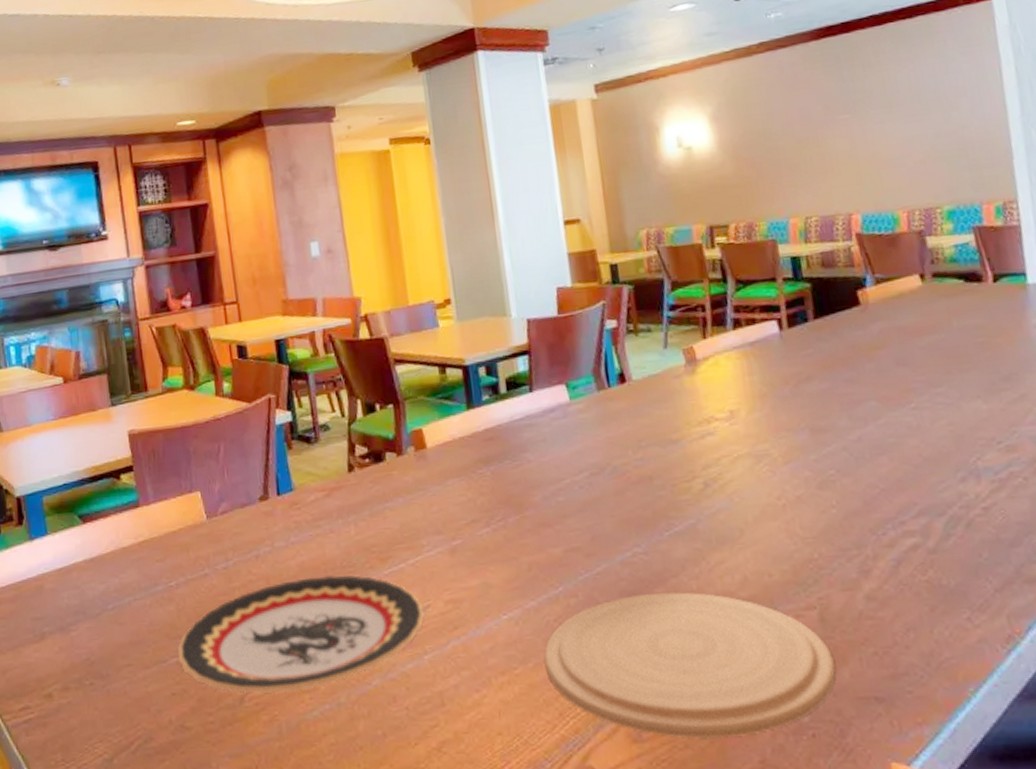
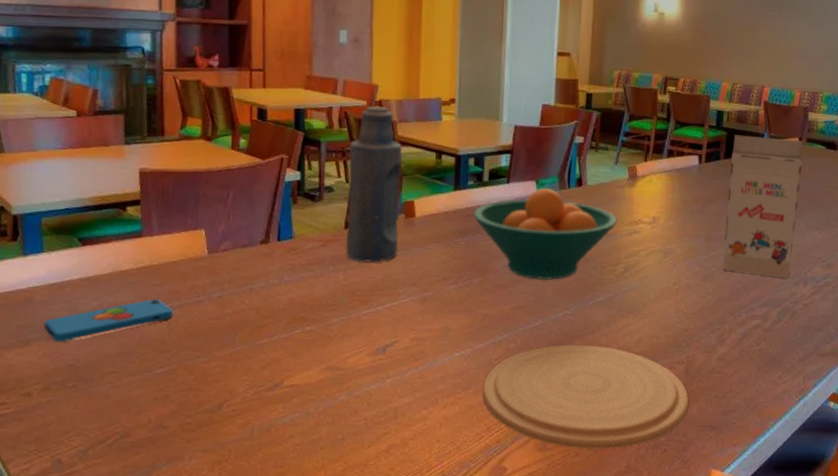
smartphone: none [56,576,181,634] -> present [43,298,174,342]
plate: present [177,574,425,694] -> none [163,310,392,402]
bottle: none [339,321,414,511] -> present [345,106,403,262]
fruit bowl: none [494,391,682,512] -> present [473,188,617,281]
gift box: none [821,276,950,474] -> present [723,135,804,278]

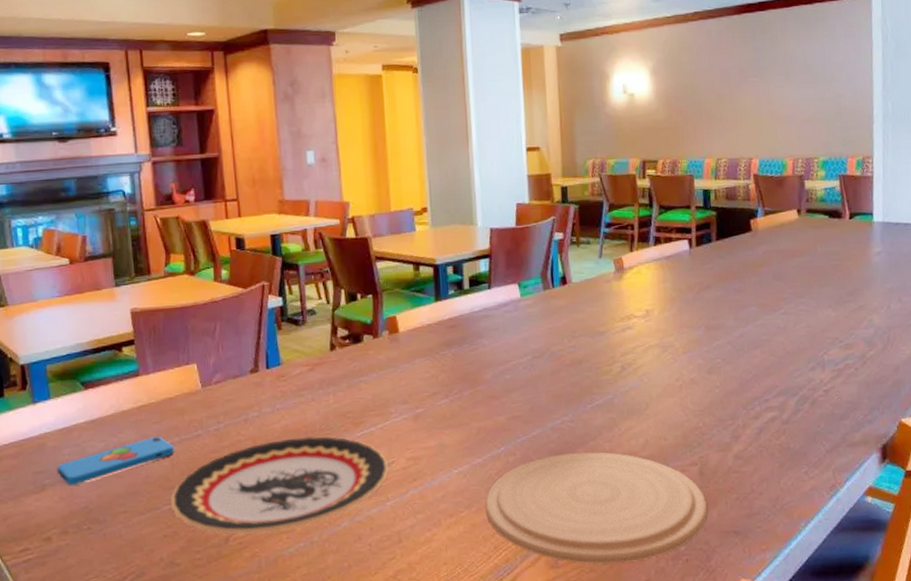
plate: none [163,310,392,402] -> present [170,436,389,535]
bottle: present [345,106,403,262] -> none [327,223,386,383]
fruit bowl: present [473,188,617,281] -> none [457,290,608,388]
gift box: present [723,135,804,278] -> none [724,211,804,364]

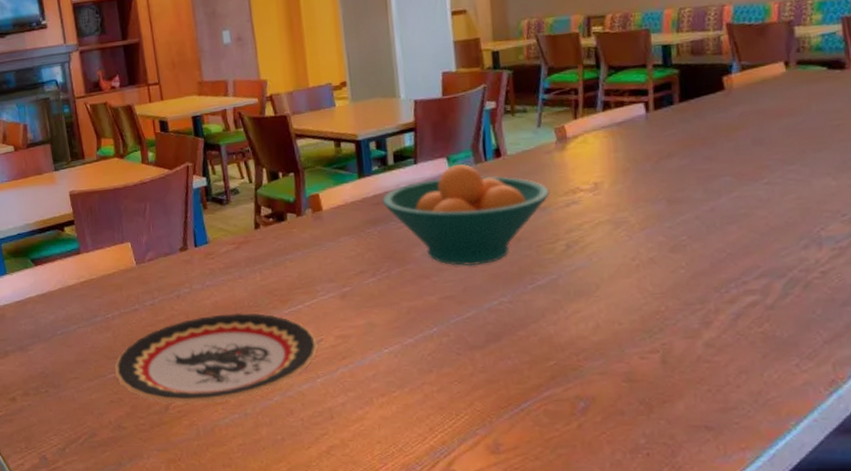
smartphone: present [56,436,175,486] -> none [16,309,116,352]
fruit bowl: none [457,290,608,388] -> present [382,164,550,267]
plate: present [485,452,707,564] -> none [418,335,672,452]

